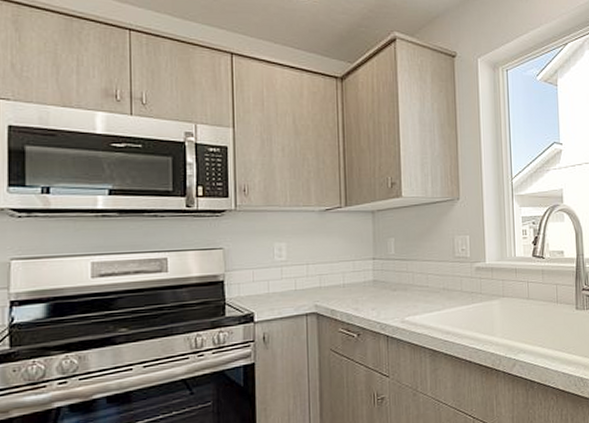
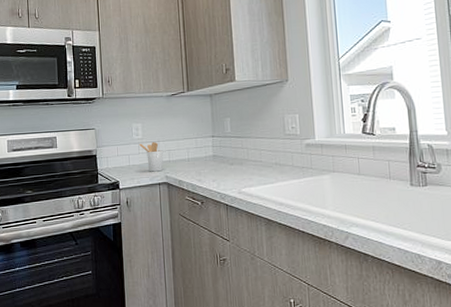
utensil holder: none [282,264,313,301] -> present [139,141,164,172]

